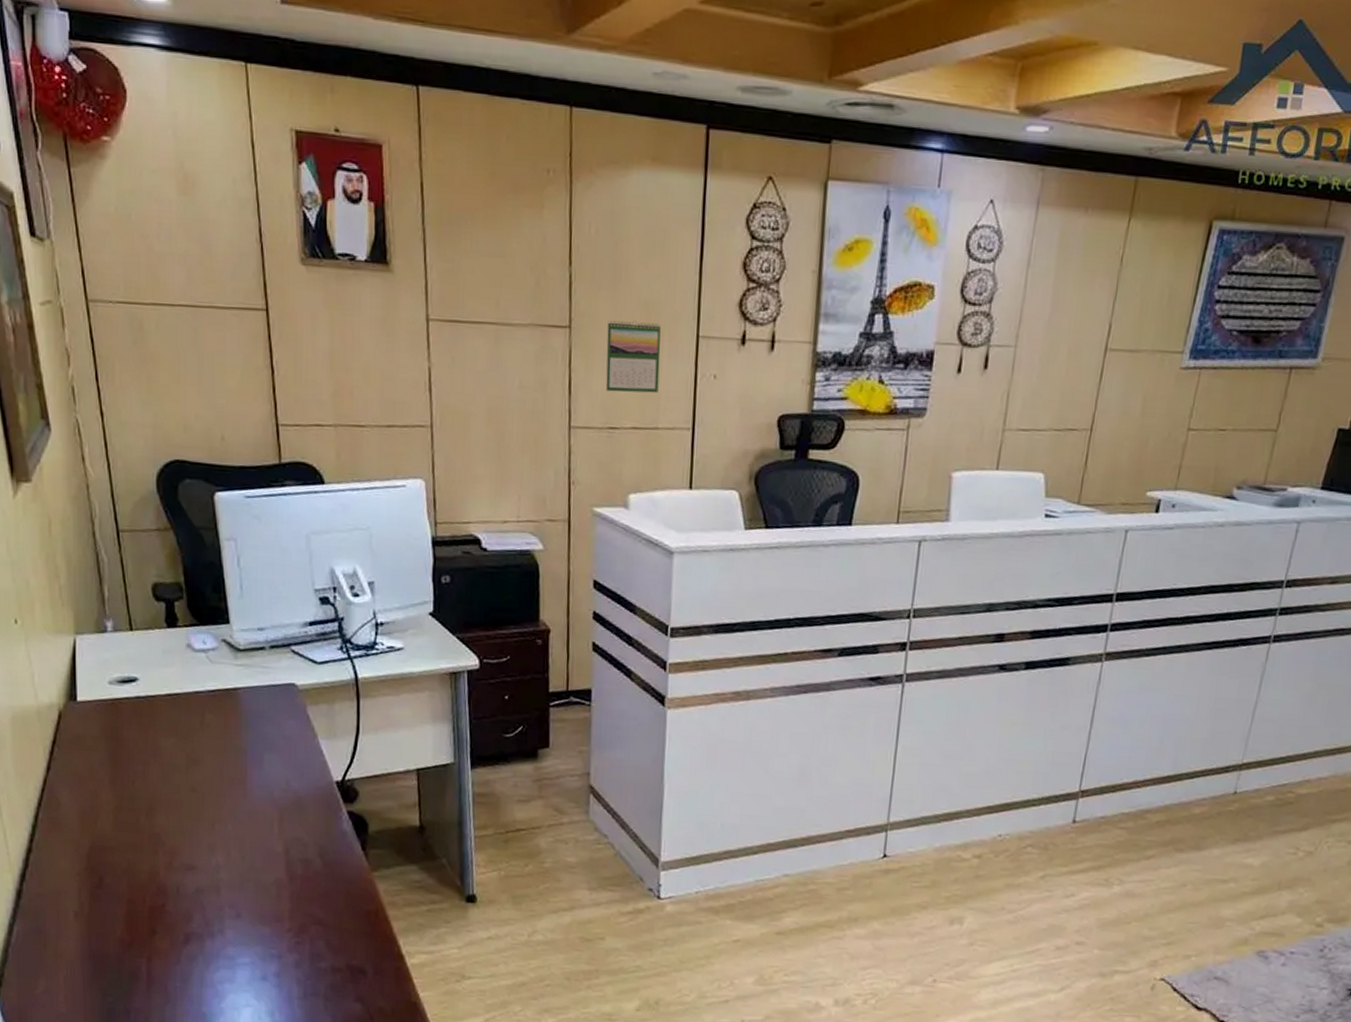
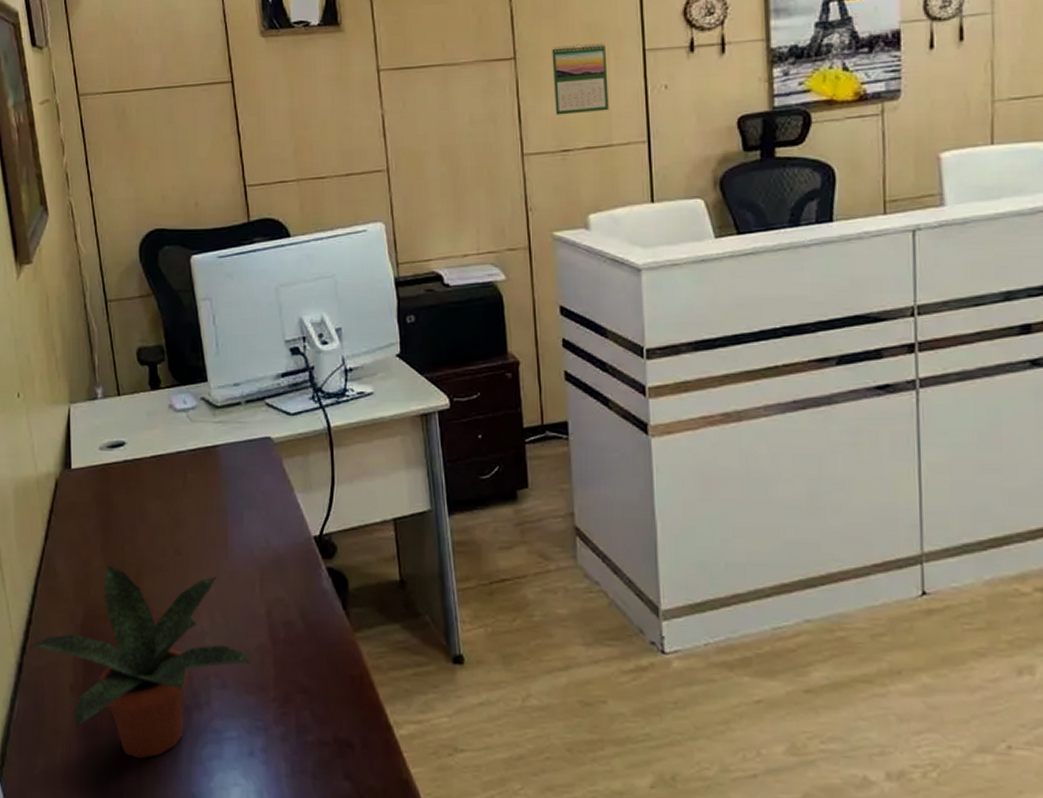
potted plant: none [32,799,266,981] -> present [32,566,251,759]

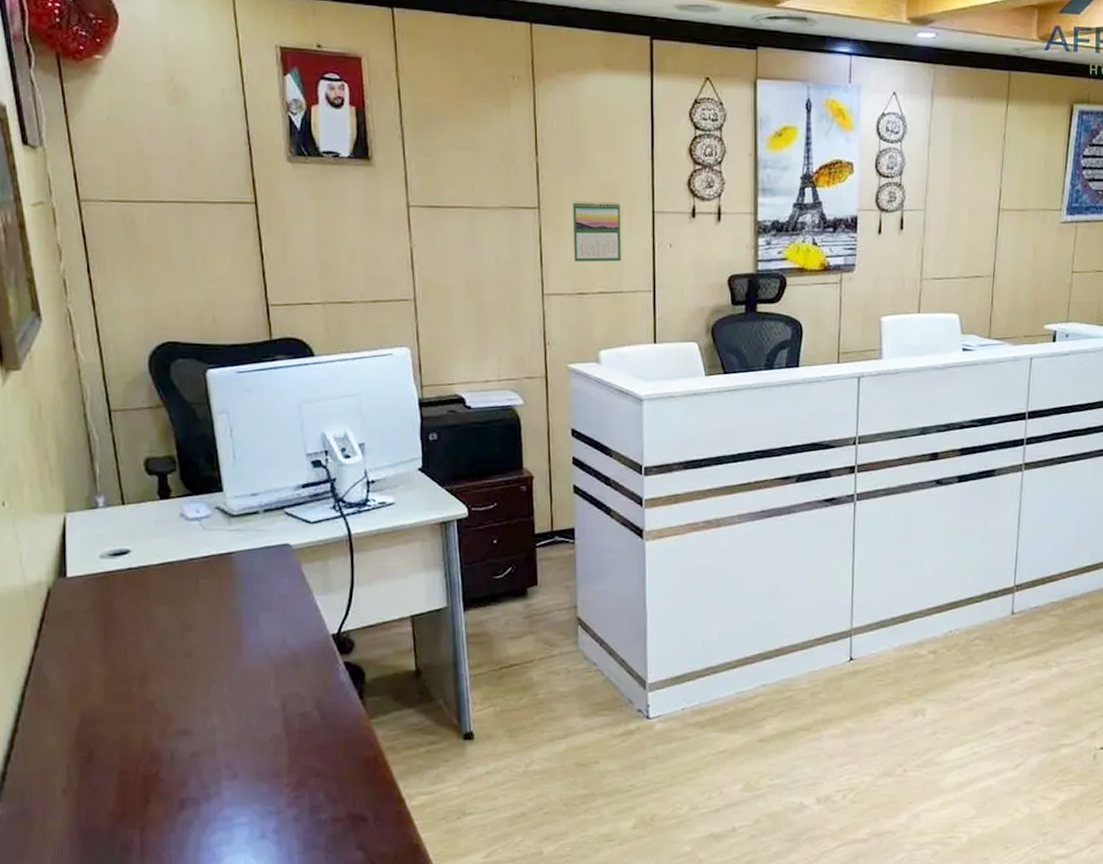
potted plant: present [32,566,251,759] -> none [18,671,264,852]

